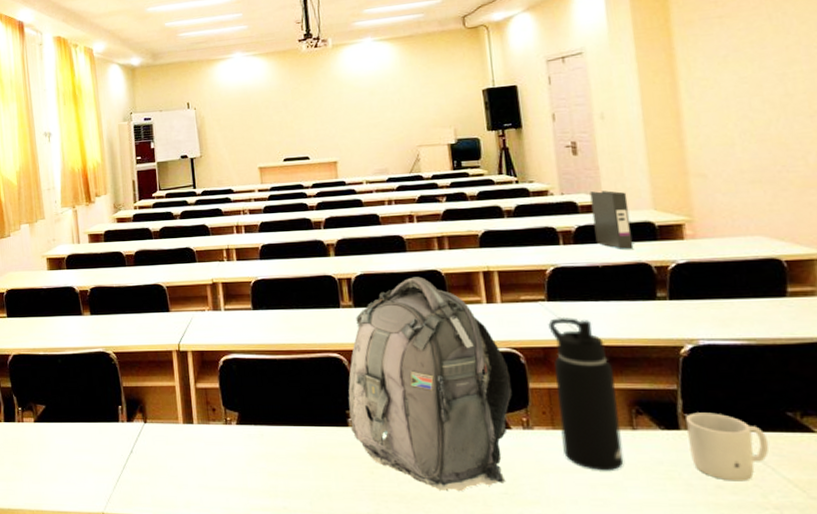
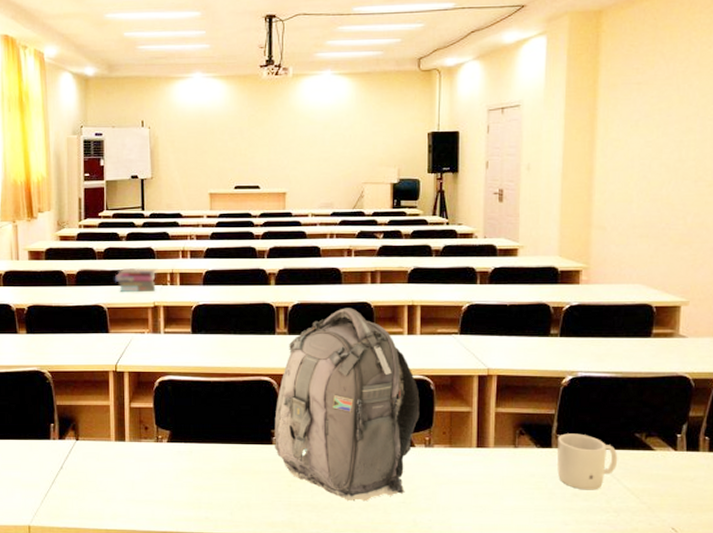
books: none [171,244,214,271] -> present [114,267,158,293]
water bottle: present [548,316,624,470] -> none [456,349,506,482]
binder: present [590,190,634,249] -> none [507,237,539,290]

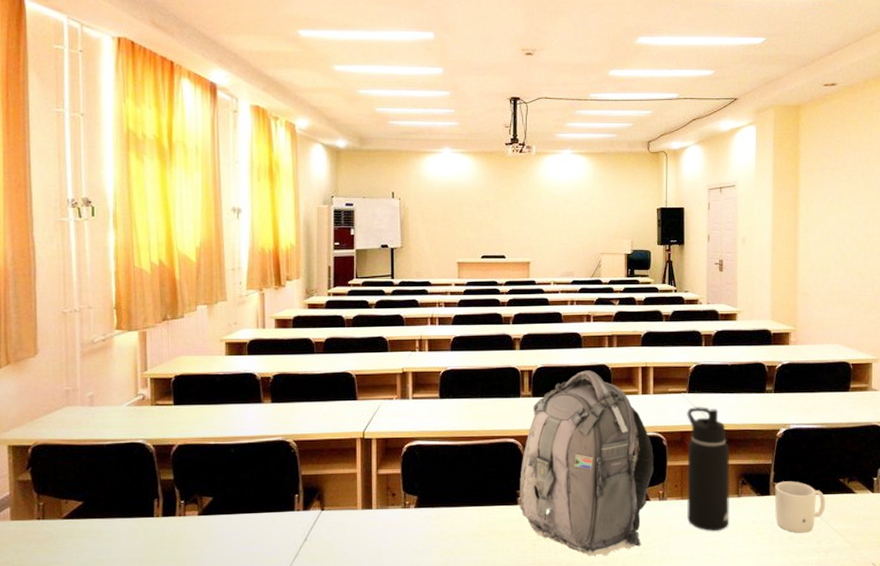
books: present [114,267,158,293] -> none [363,334,407,360]
water bottle: none [456,349,506,482] -> present [687,406,730,531]

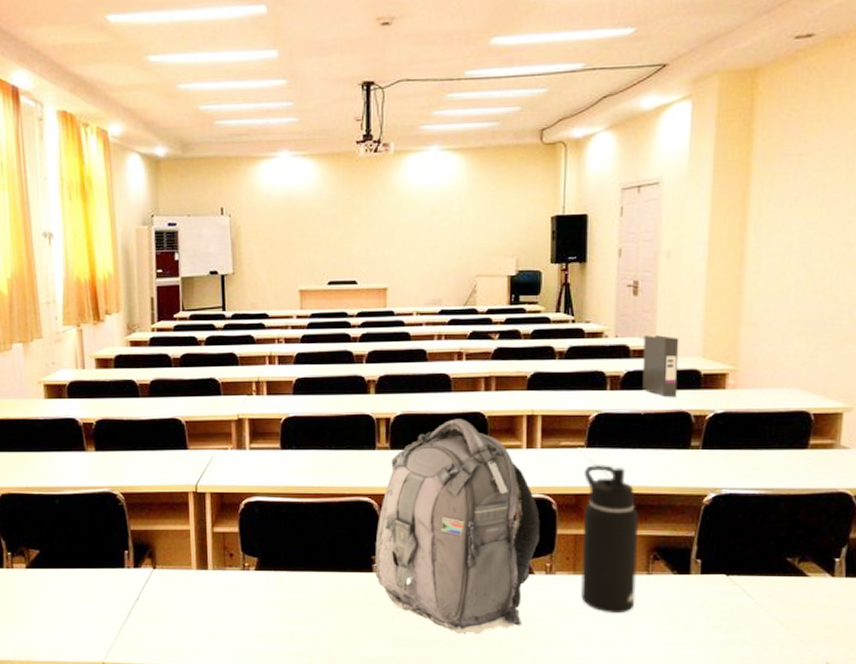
binder: none [728,303,754,351] -> present [642,335,679,397]
mug: present [775,481,826,533] -> none [696,558,767,621]

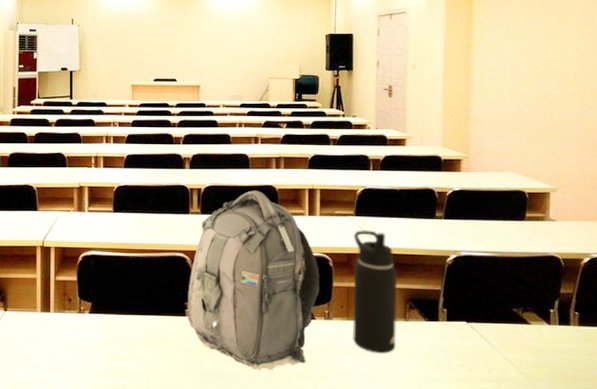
binder: present [642,335,679,397] -> none [397,128,424,177]

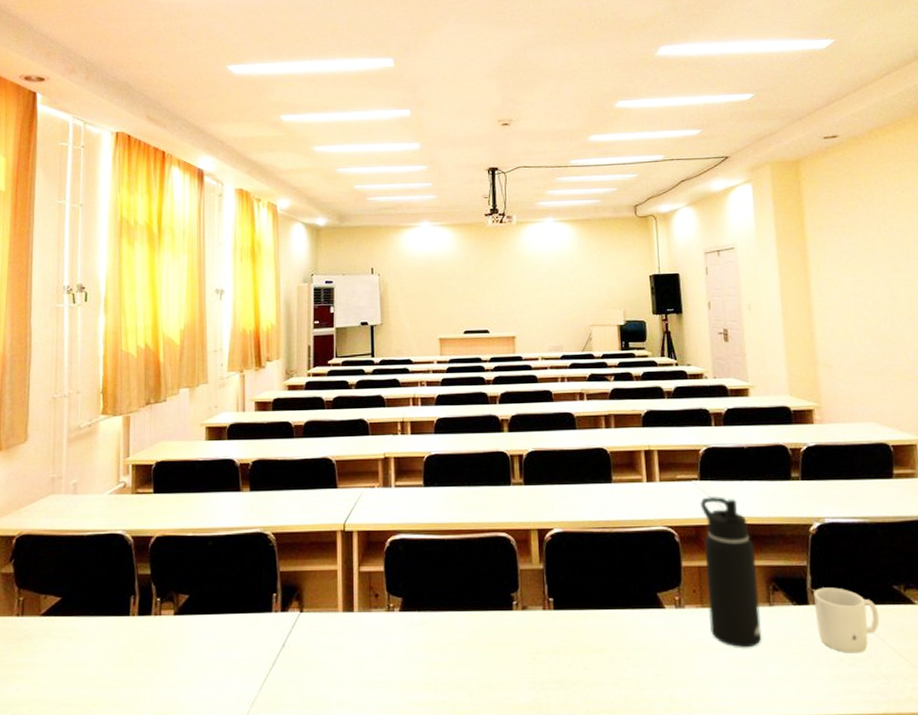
backpack: present [185,190,320,371] -> none [512,454,667,676]
mug: none [444,308,498,361] -> present [814,587,880,653]

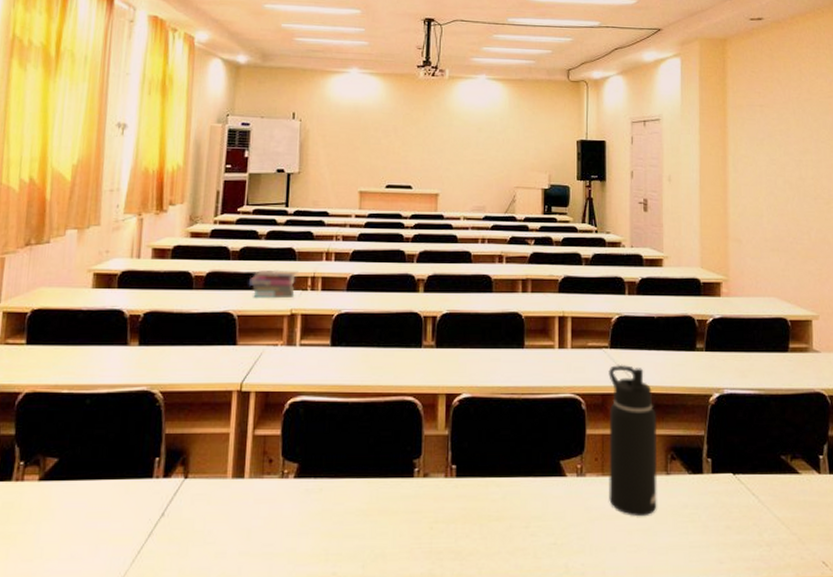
books: none [343,416,388,444] -> present [248,269,299,299]
mug: present [814,587,880,653] -> none [709,457,767,522]

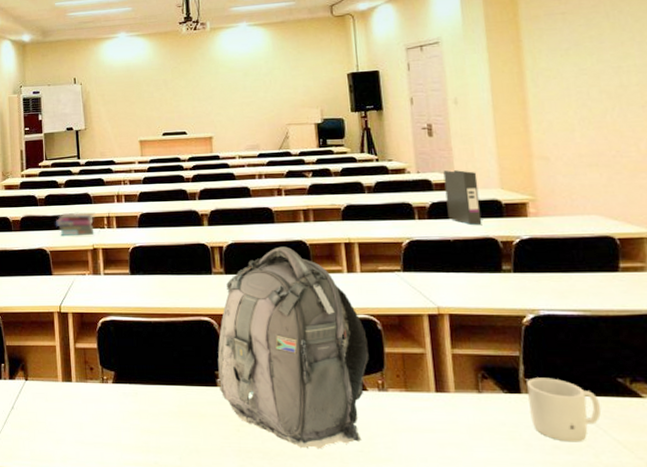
backpack: none [414,318,571,545] -> present [217,246,369,449]
water bottle: present [608,364,658,515] -> none [403,286,470,430]
binder: none [654,247,683,302] -> present [443,170,482,225]
mug: none [709,457,767,522] -> present [527,377,602,442]

